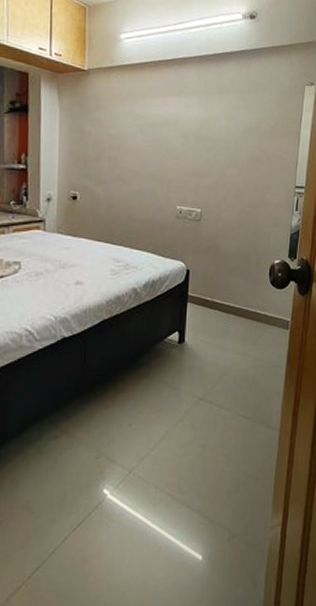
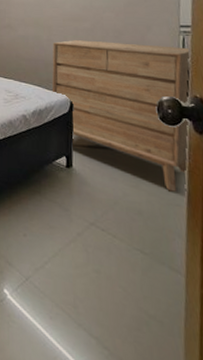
dresser: none [167,199,301,354] -> present [52,40,190,192]

